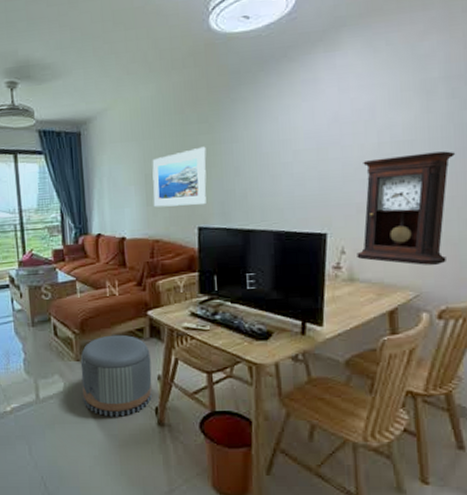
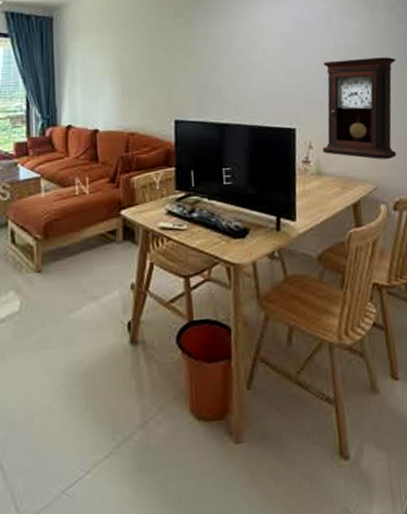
pouf: present [80,334,153,417] -> none [42,238,125,339]
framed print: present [152,146,207,208] -> none [128,40,183,99]

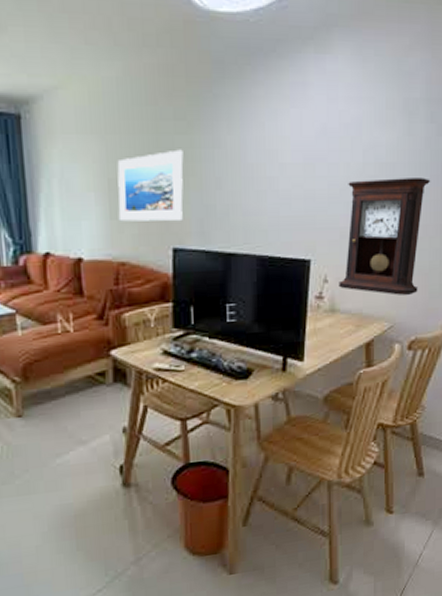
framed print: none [128,40,183,99] -> present [117,149,184,222]

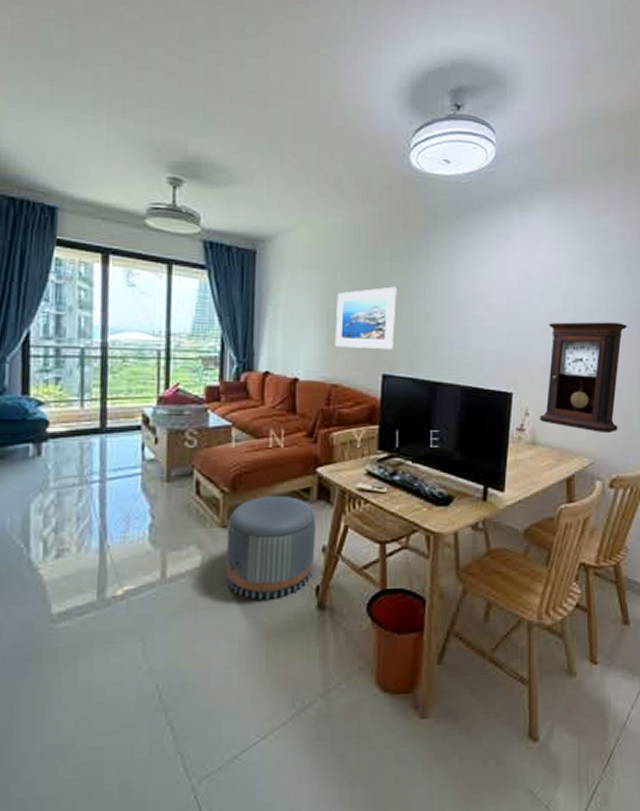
pouf: none [23,380,116,483] -> present [225,495,316,600]

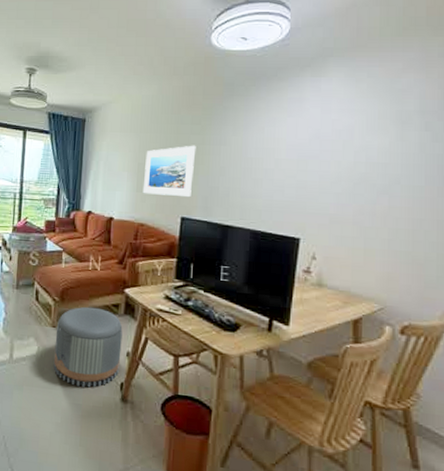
pendulum clock: present [539,321,628,434] -> none [327,176,426,282]

